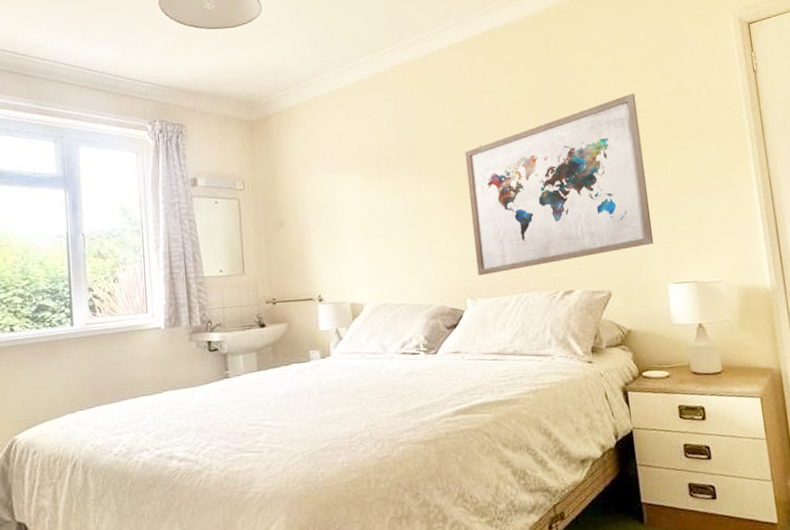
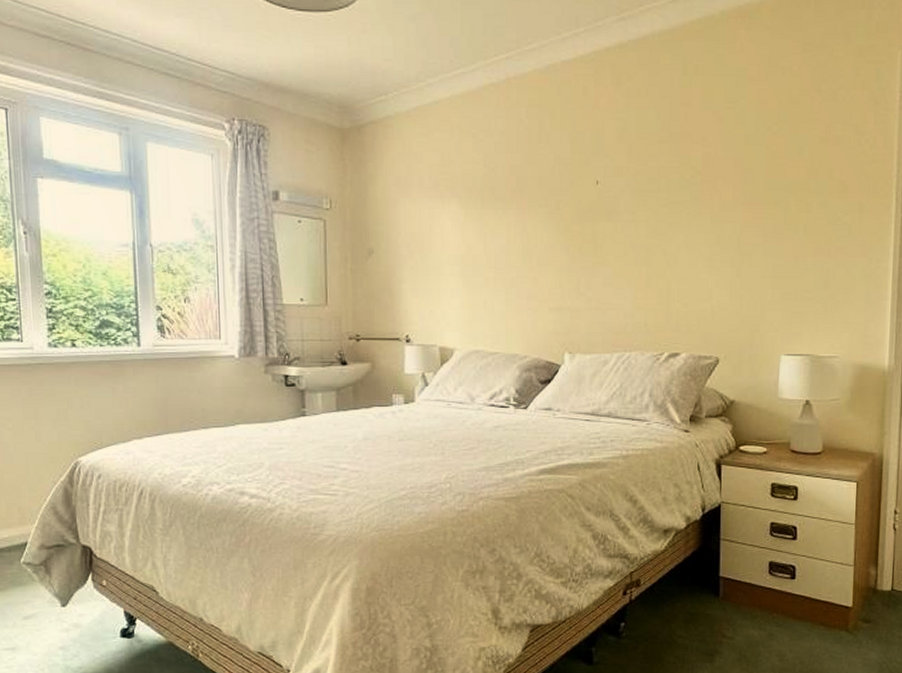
wall art: present [465,93,654,276] -> none [578,134,777,329]

